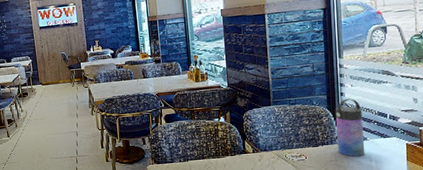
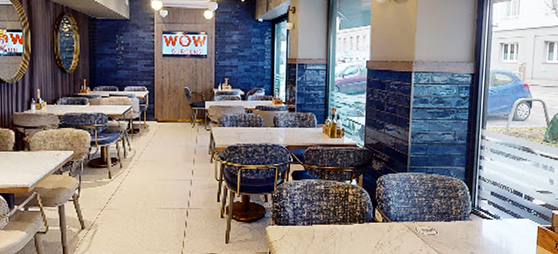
water bottle: present [335,98,365,157] -> none [470,173,499,235]

